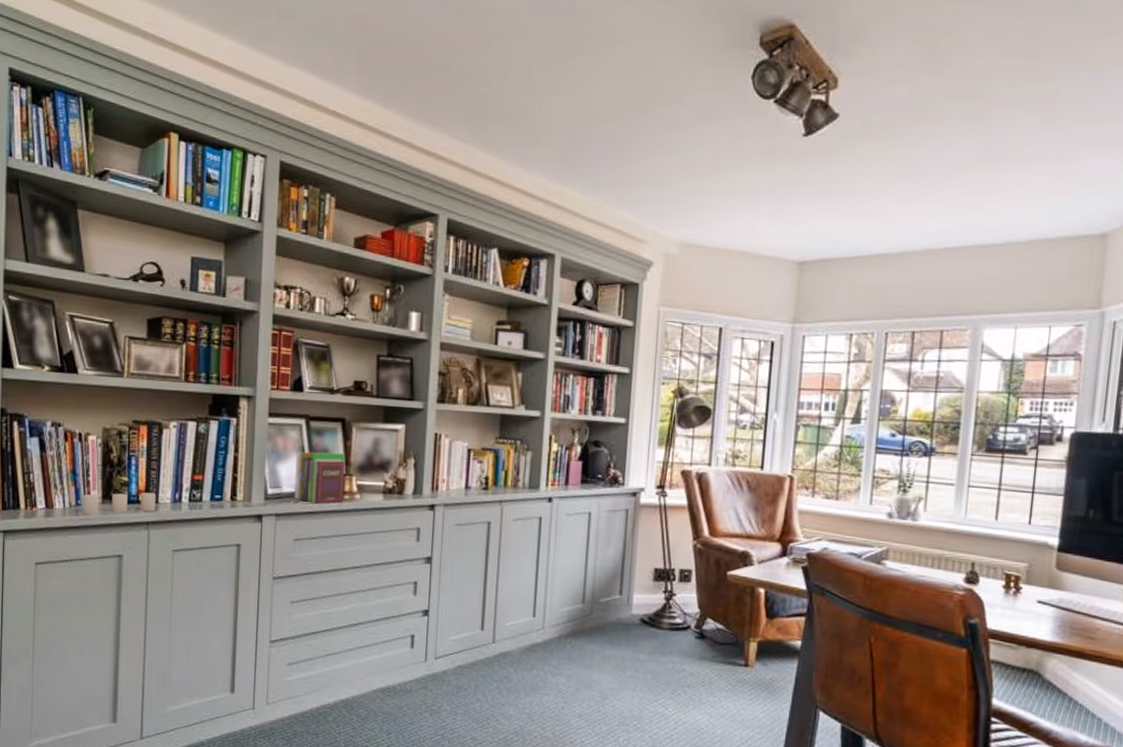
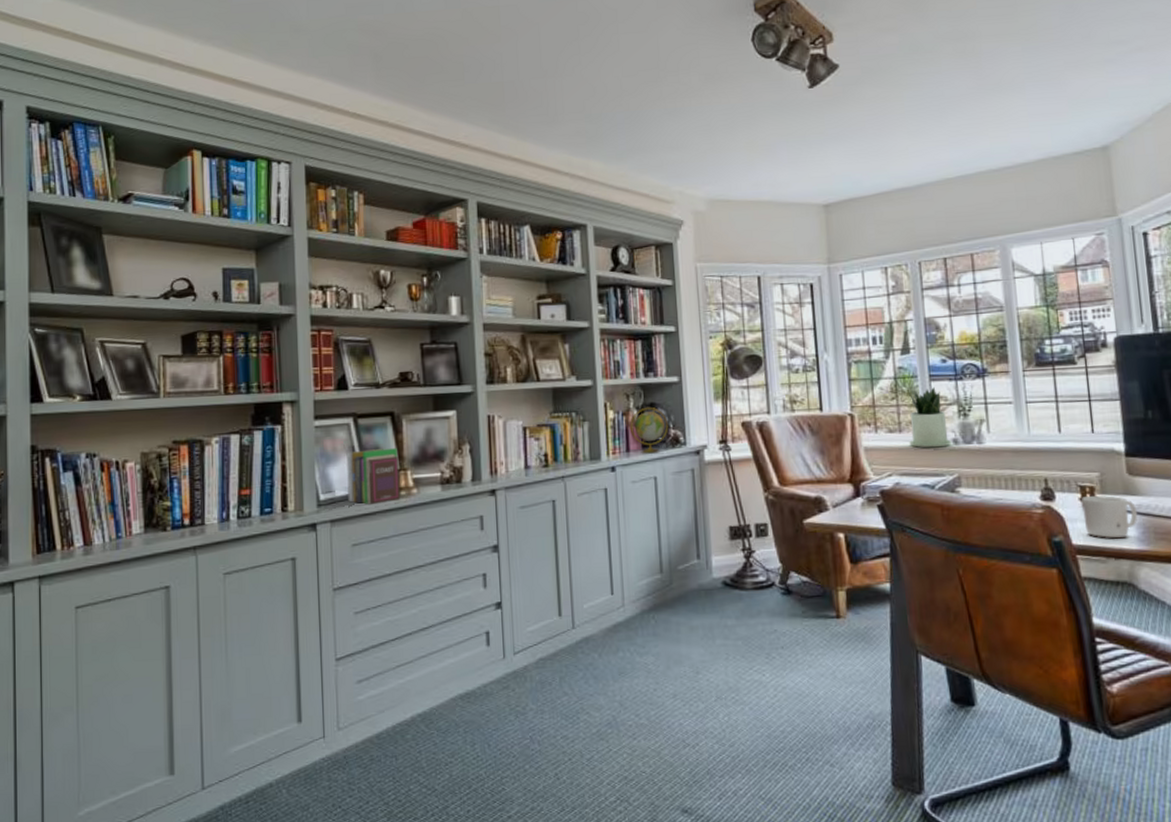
candle: present [83,492,156,515] -> none [124,515,203,547]
globe: none [572,444,610,490] -> present [630,406,669,454]
planter: none [844,460,887,520] -> present [909,387,953,448]
mug: none [1002,585,1058,629] -> present [1082,496,1138,539]

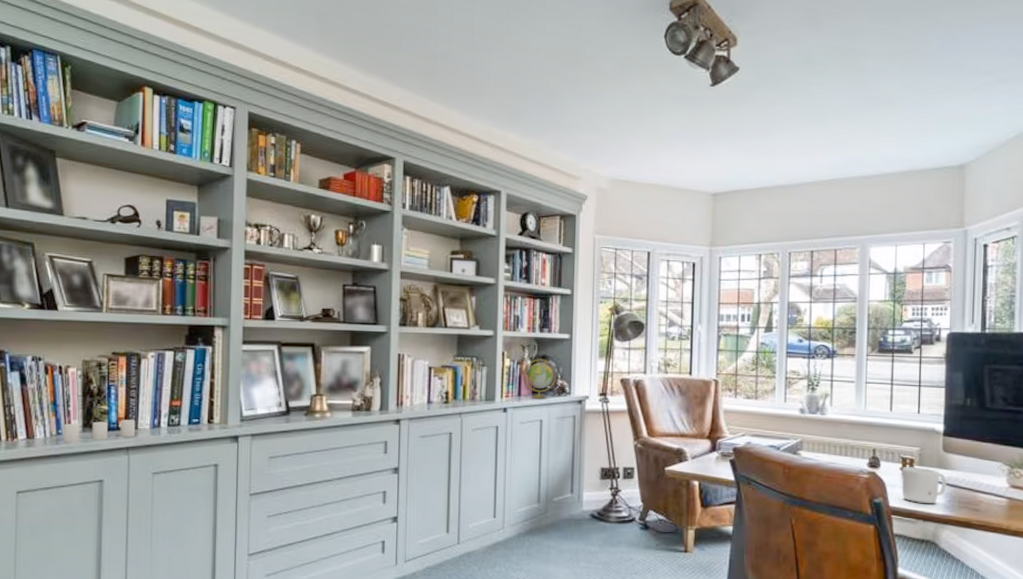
candle: none [124,515,203,547] -> present [63,420,136,443]
books: present [346,448,401,504] -> none [268,375,316,423]
planter: present [909,387,953,448] -> none [763,363,800,415]

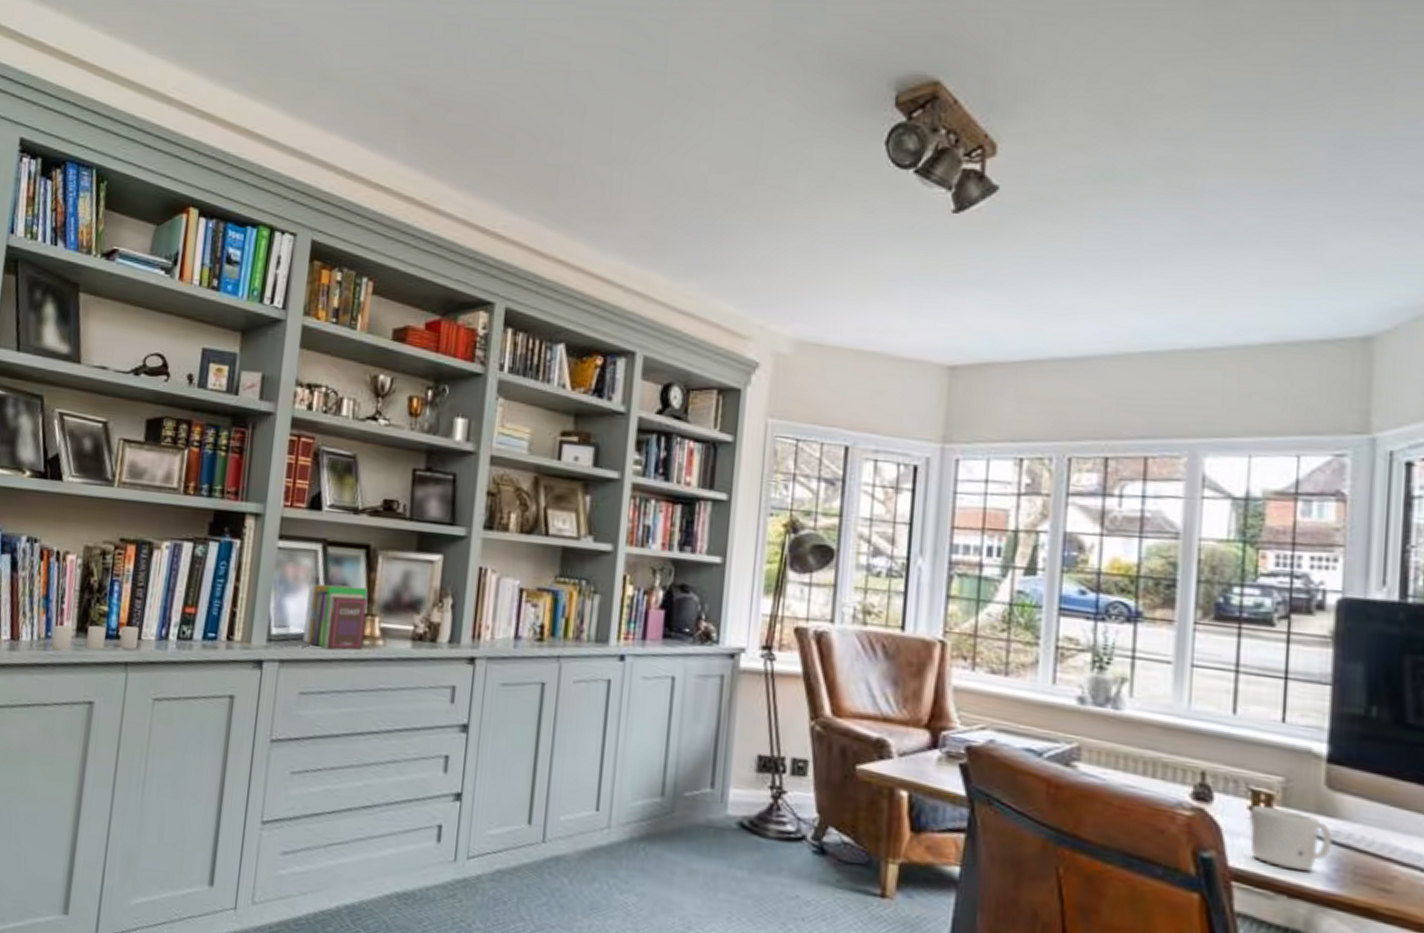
books: none [268,375,316,423] -> present [303,584,368,651]
globe: present [523,358,557,400] -> none [651,588,700,648]

